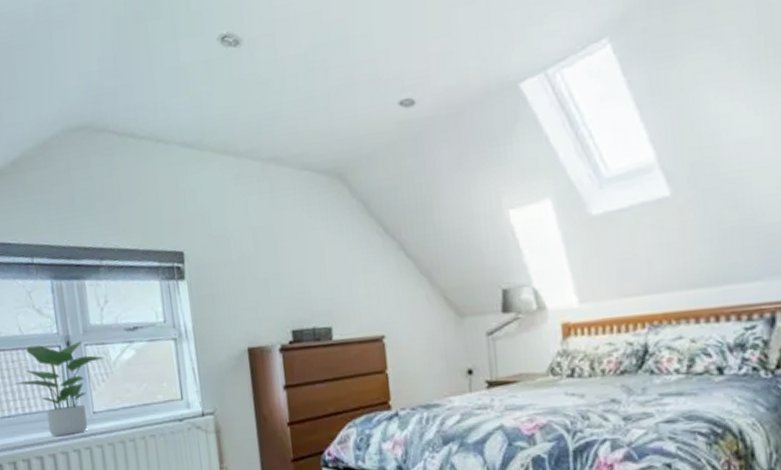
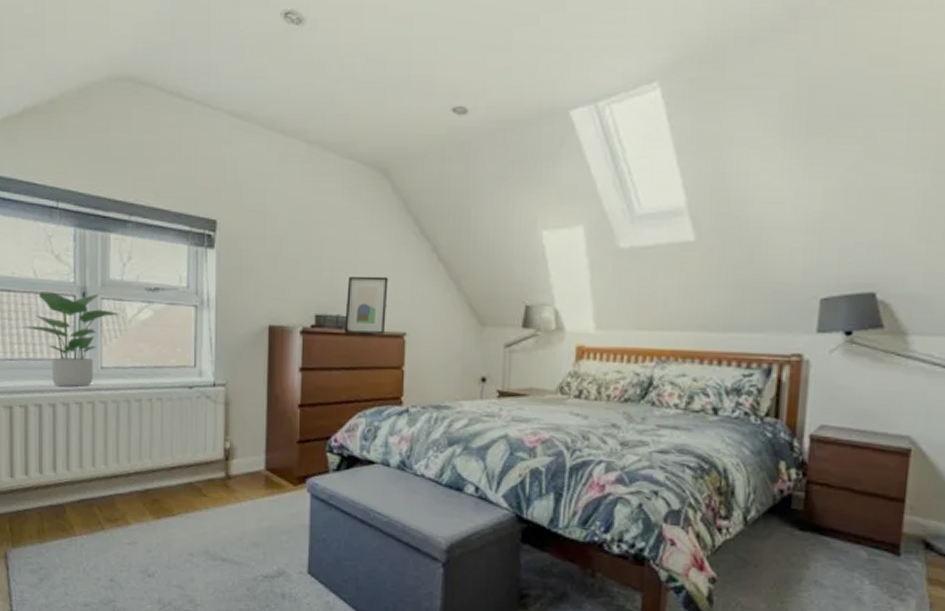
picture frame: none [319,281,363,345] -> present [344,276,389,335]

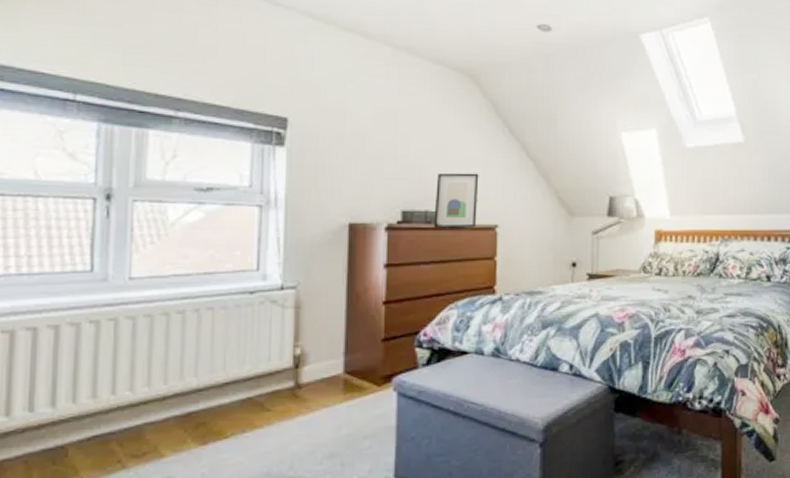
potted plant: present [23,291,120,387] -> none [13,194,159,304]

